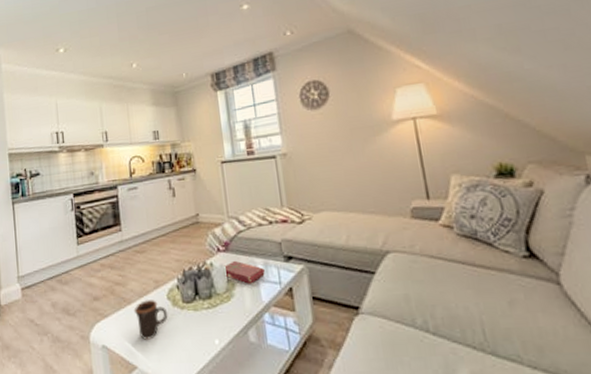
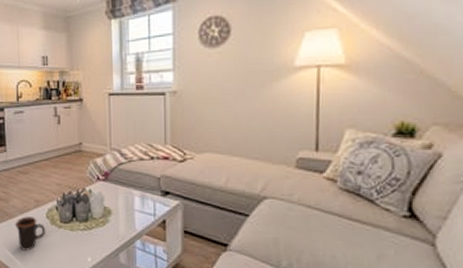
book: present [224,260,265,284] -> none [101,190,141,213]

